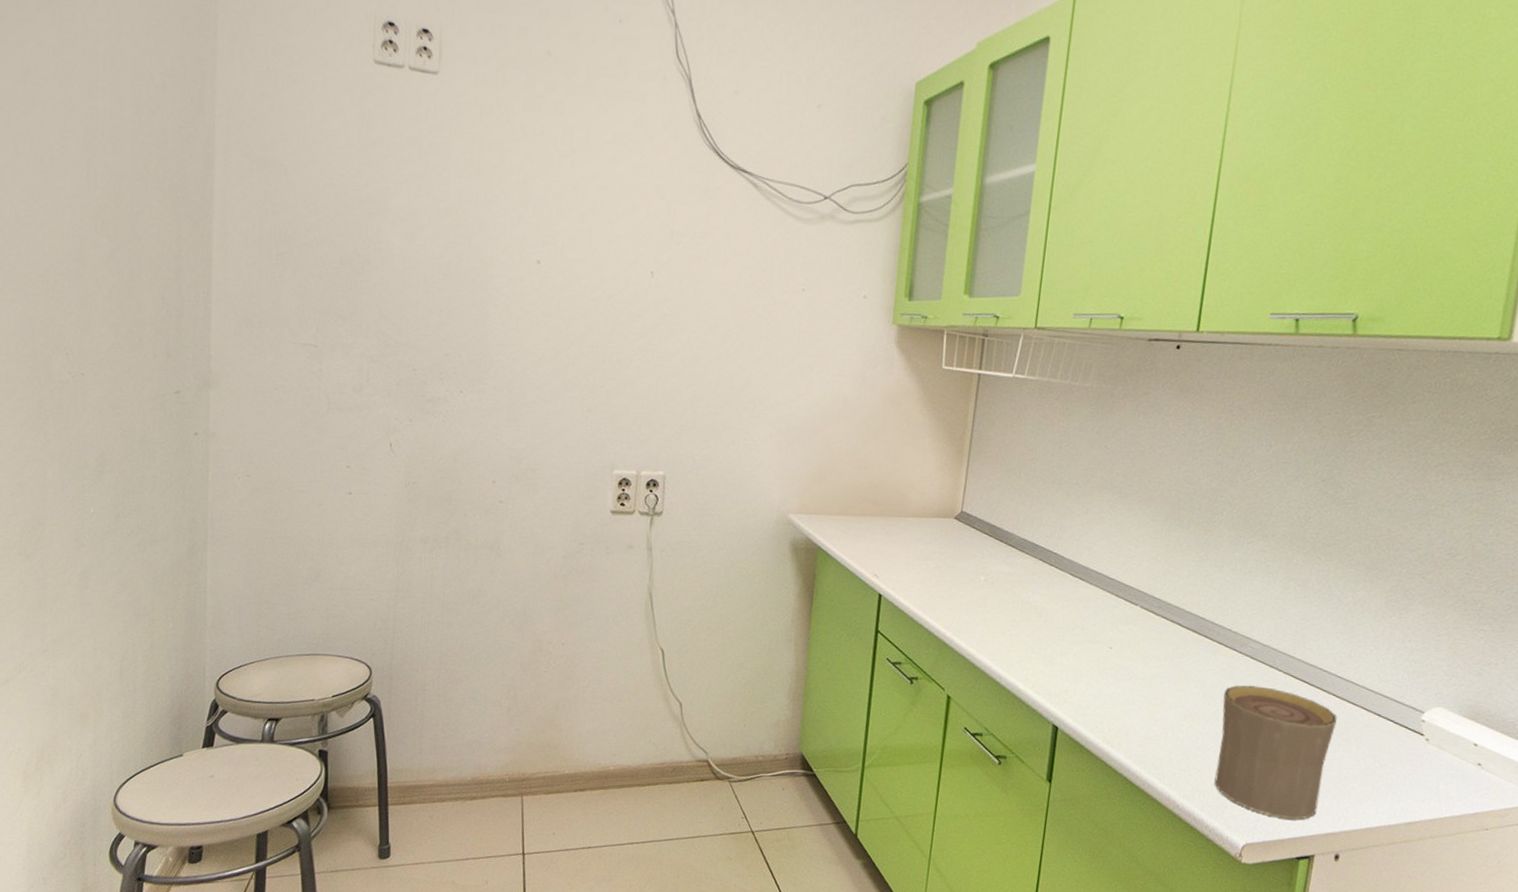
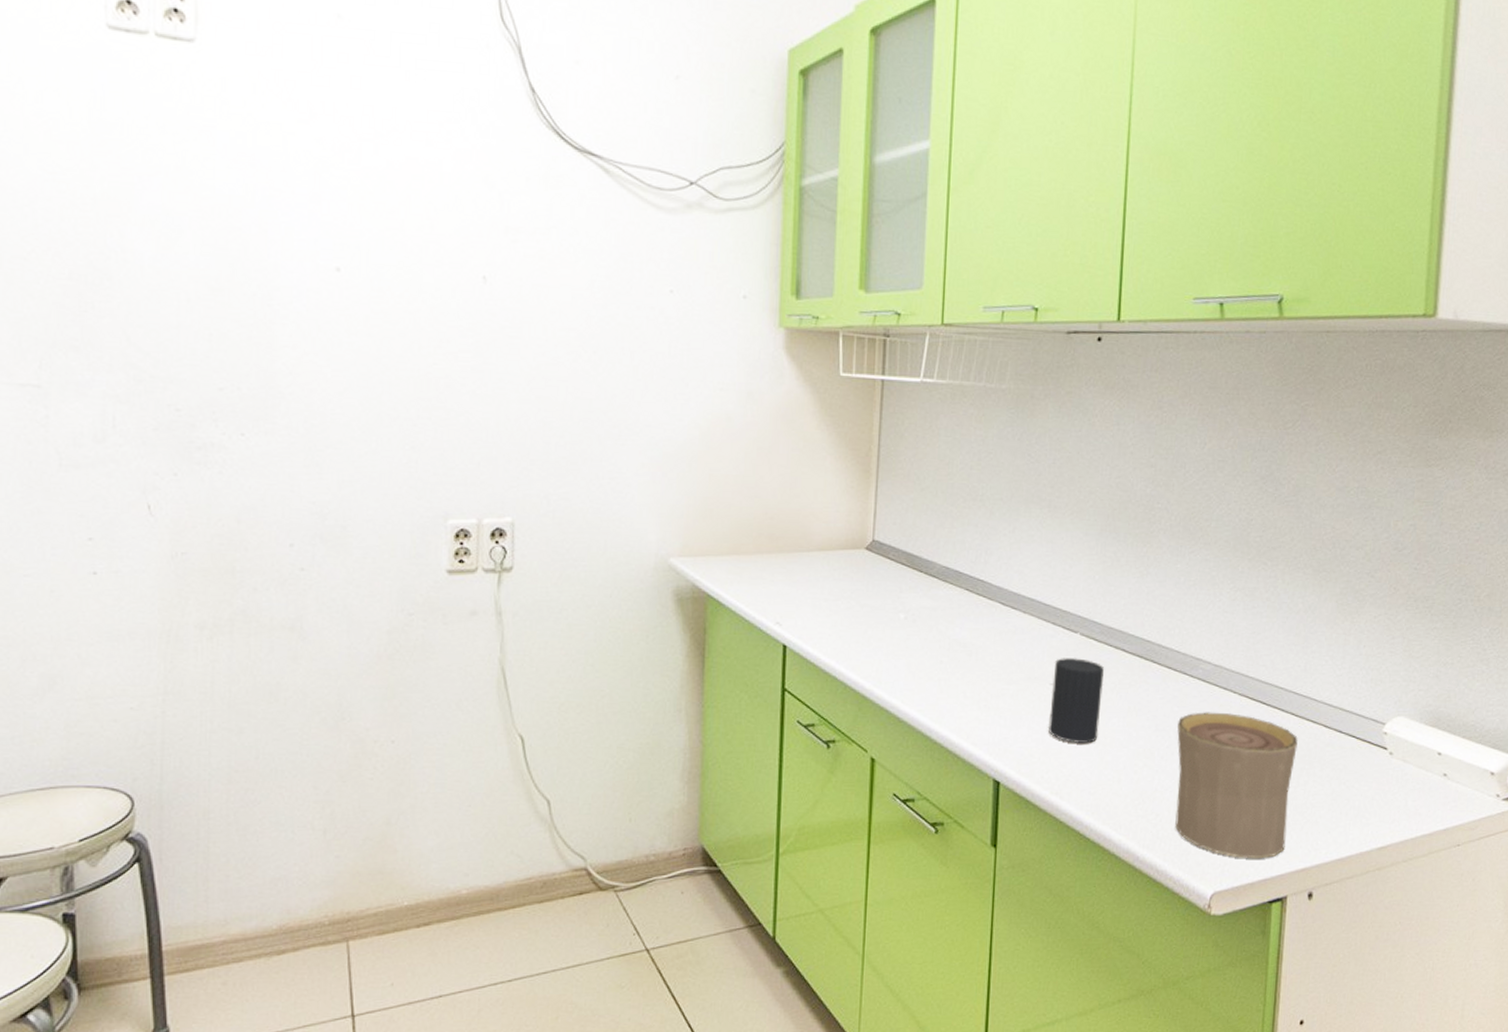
cup: none [1104,626,1161,702] -> present [1047,658,1105,743]

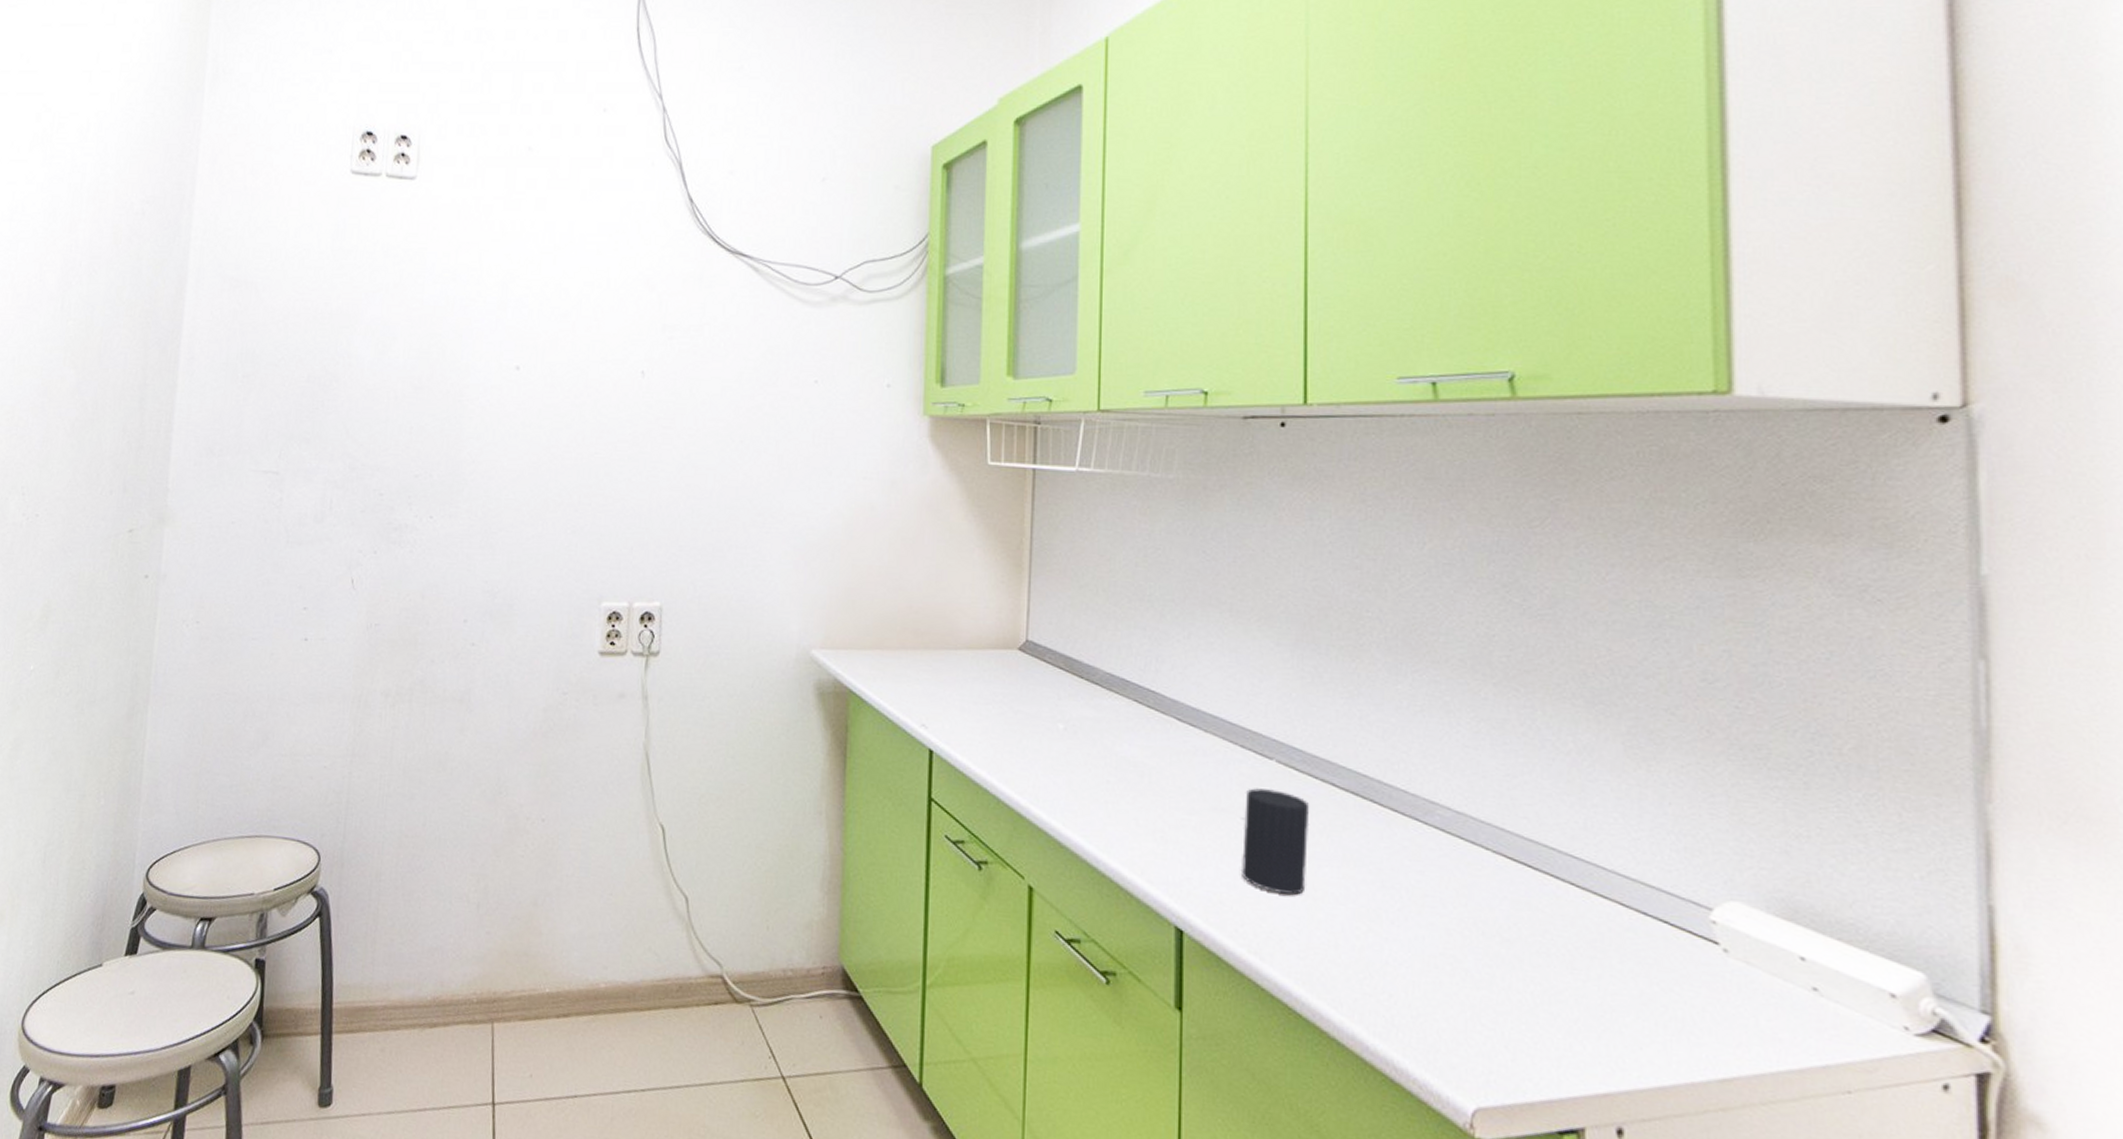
cup: present [1175,712,1298,859] -> none [1411,869,1583,1072]

